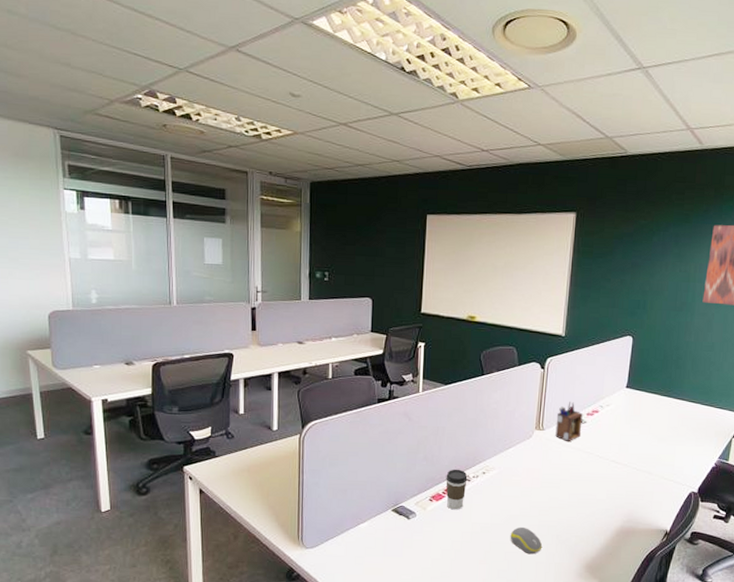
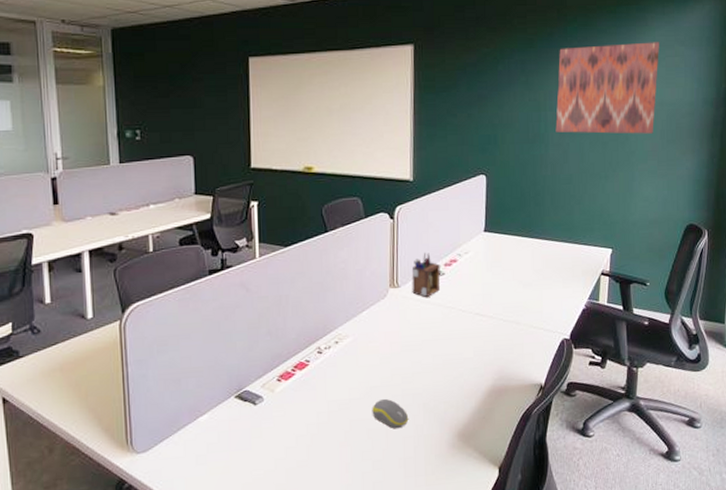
coffee cup: present [446,469,468,510] -> none [294,341,319,389]

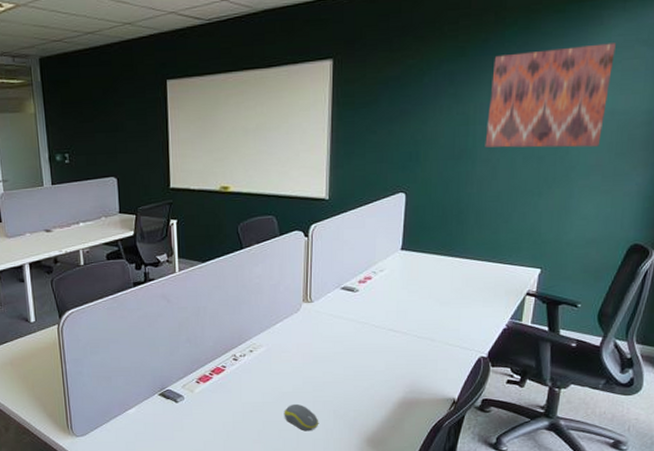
desk organizer: present [411,253,441,298] -> none [325,270,354,313]

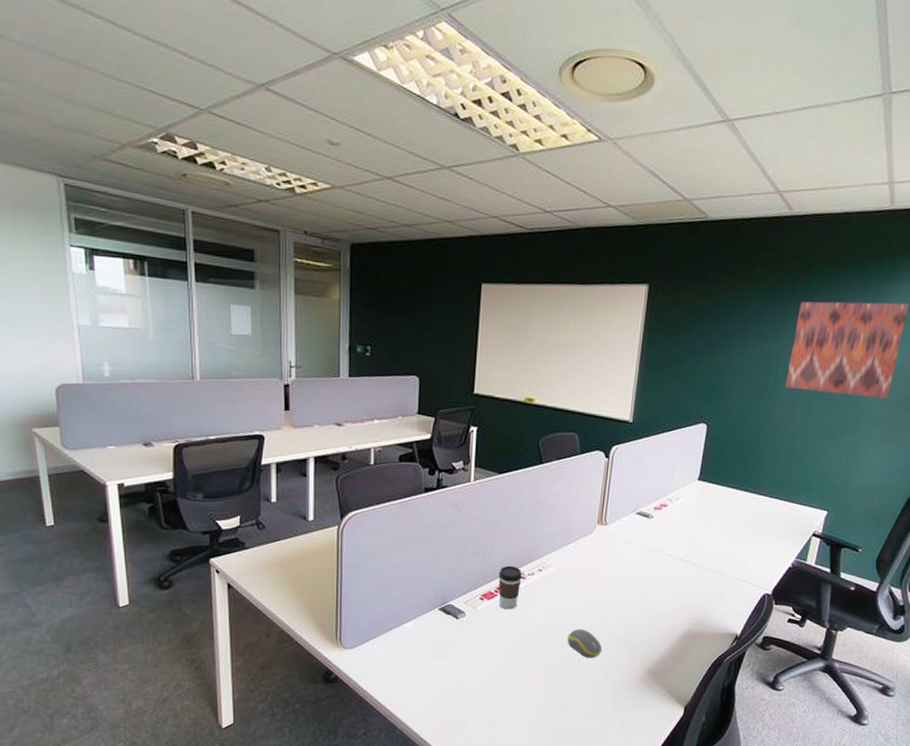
coffee cup: none [211,349,234,391] -> present [498,565,522,610]

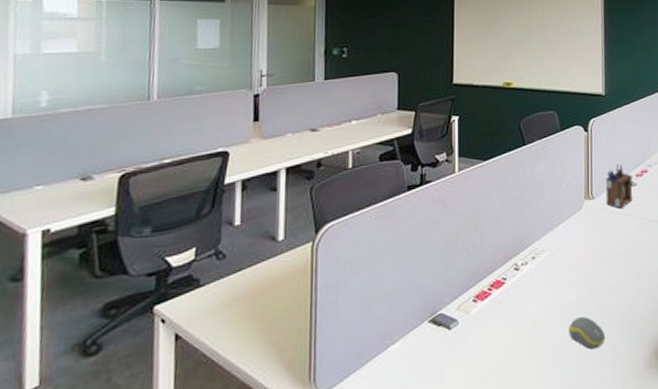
coffee cup: present [498,565,522,610] -> none [491,257,516,309]
desk organizer: none [619,495,650,539] -> present [605,164,633,209]

